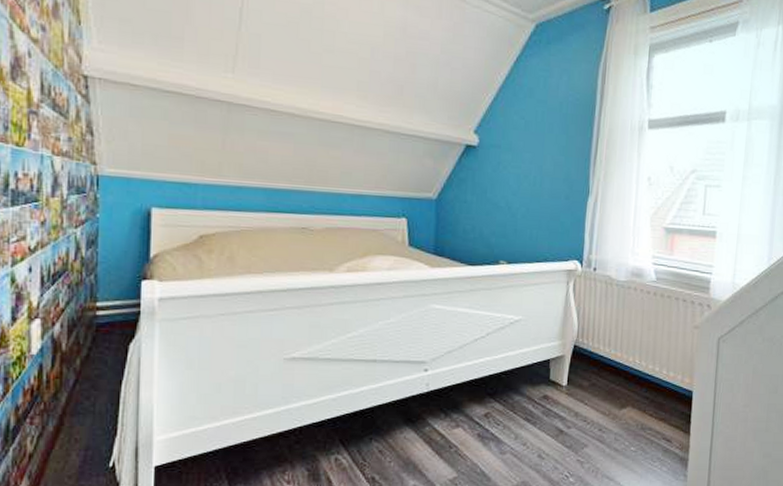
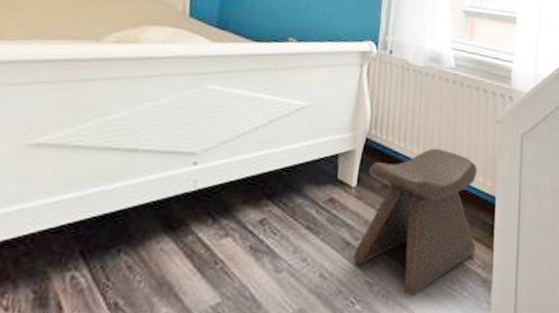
stool: none [566,352,676,471] -> present [353,148,477,296]

